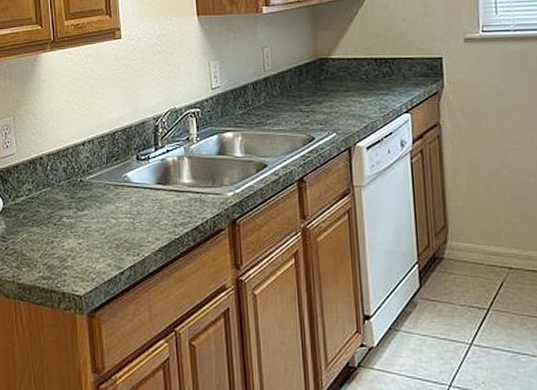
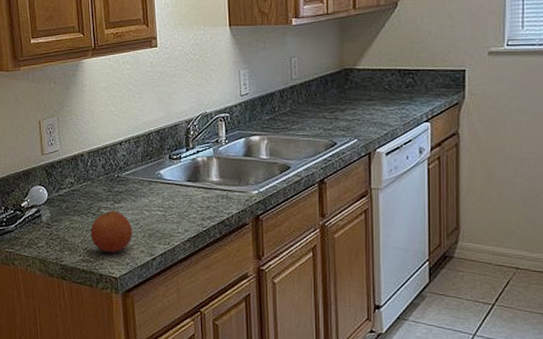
fruit: none [51,219,98,267] -> present [90,211,133,252]

